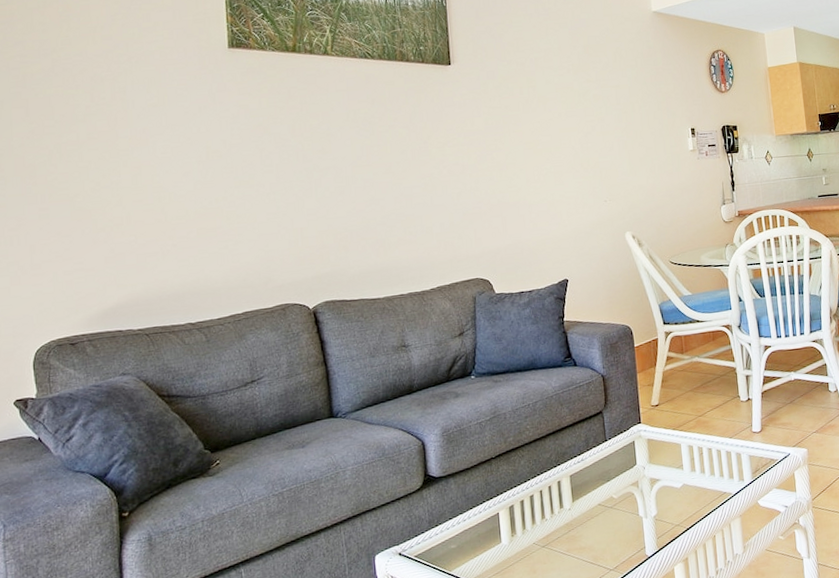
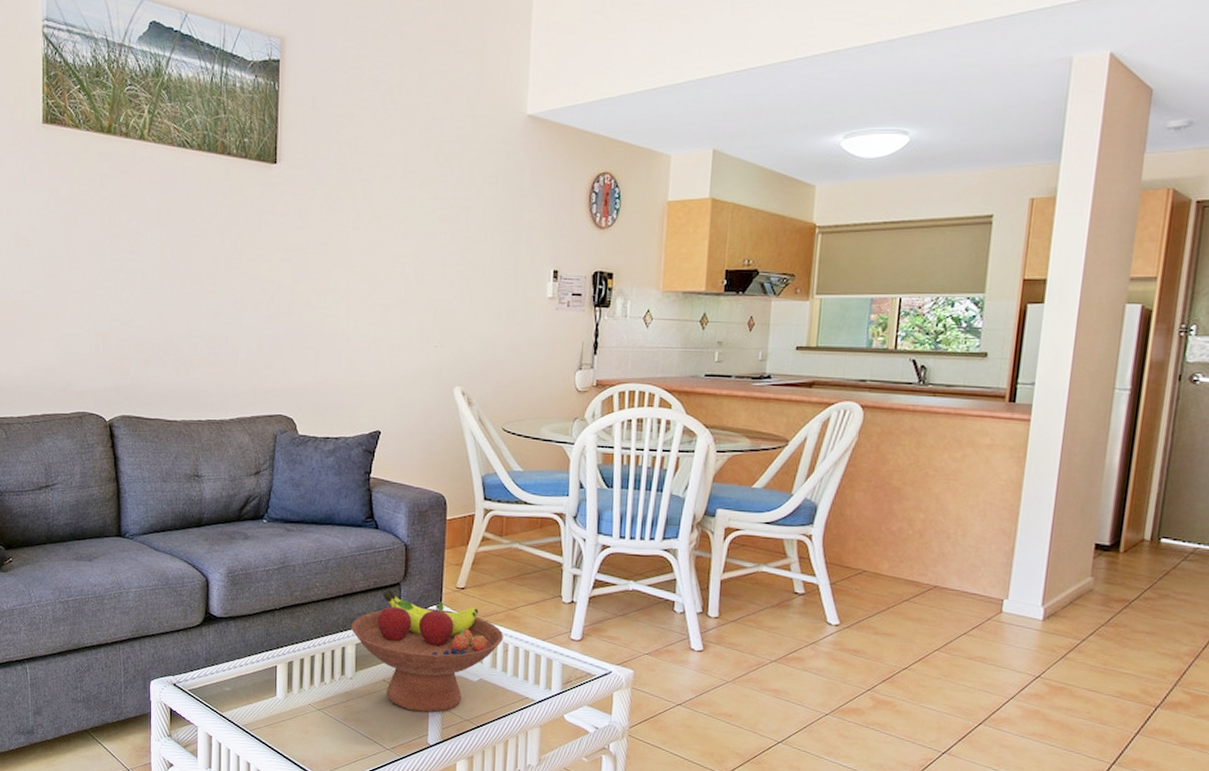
fruit bowl: none [564,418,697,529] -> present [352,588,503,713]

